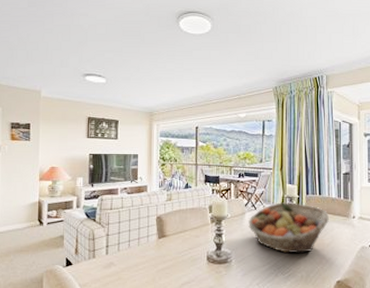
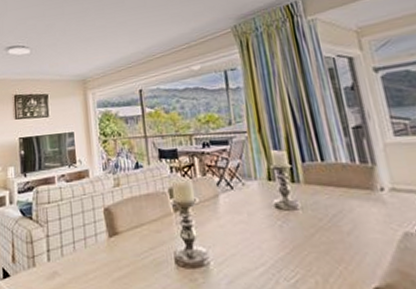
fruit basket: present [248,202,329,254] -> none [224,175,344,249]

